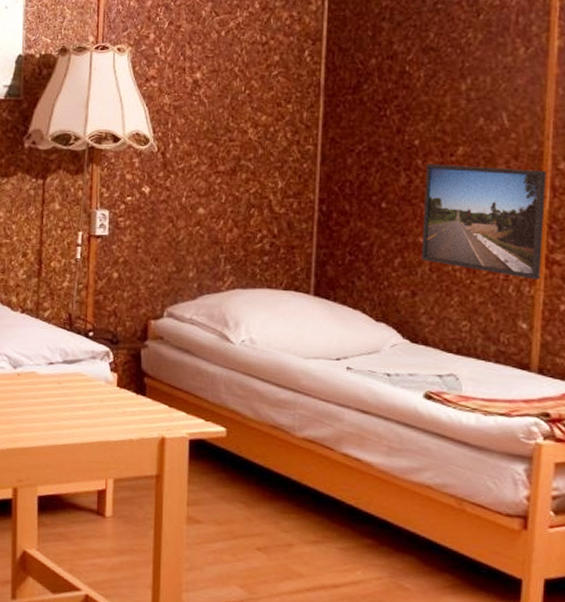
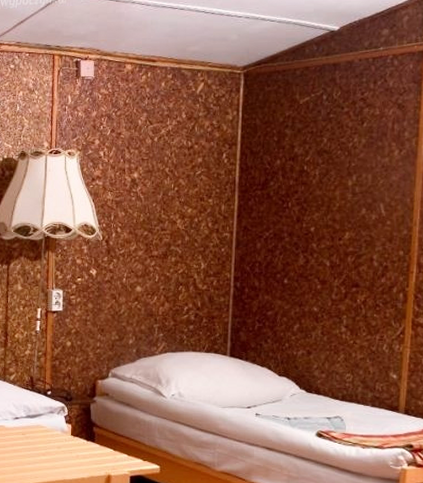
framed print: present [422,163,547,279] -> none [315,246,414,339]

